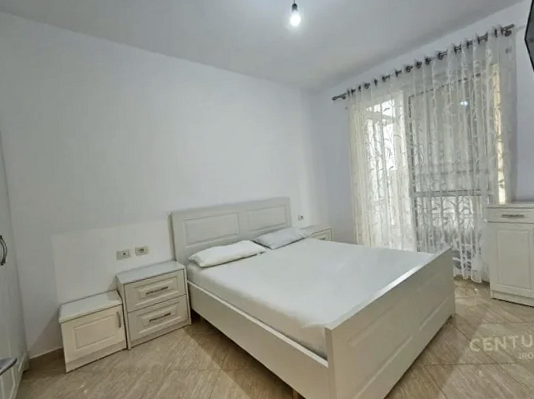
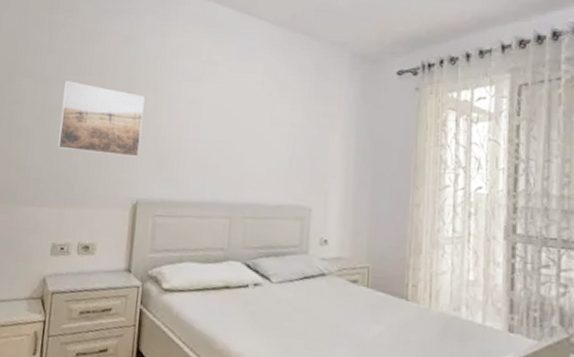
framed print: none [100,135,167,185] -> present [57,81,145,157]

